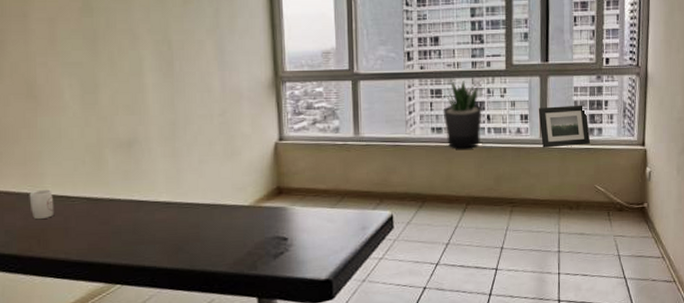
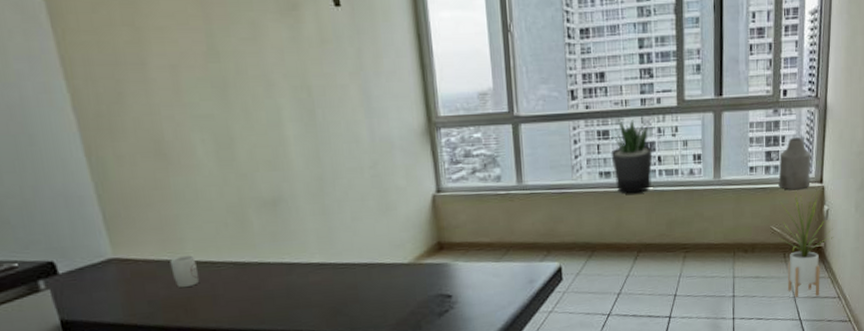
picture frame: present [538,105,591,148] -> none [712,141,767,189]
vase: none [602,103,634,152] -> present [778,137,811,190]
house plant: none [602,152,657,256] -> present [778,190,834,298]

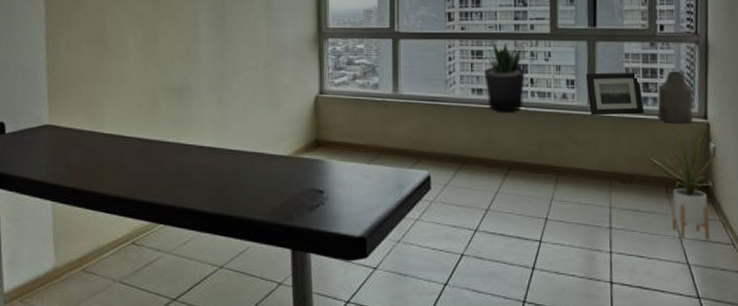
mug: present [169,255,200,288] -> none [90,128,112,157]
picture frame: none [712,141,767,189] -> present [585,72,645,116]

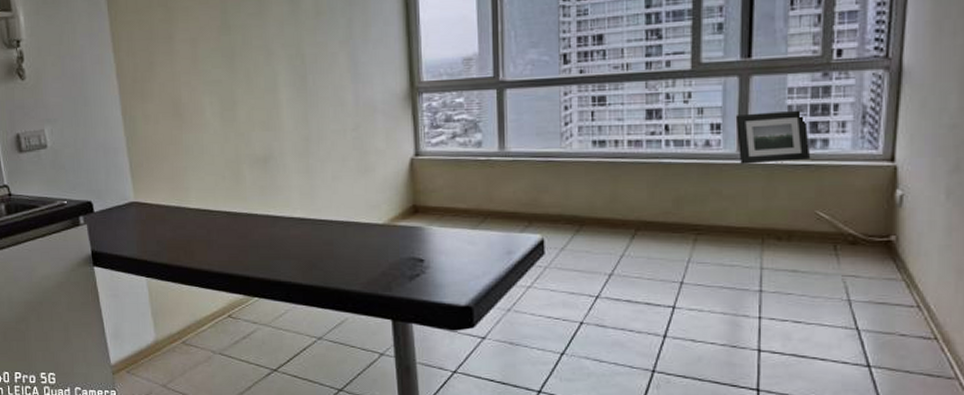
planter: present [484,39,525,112] -> none [607,81,658,166]
vase: present [657,71,694,124] -> none [828,106,878,169]
house plant: present [659,124,724,240] -> none [826,169,912,303]

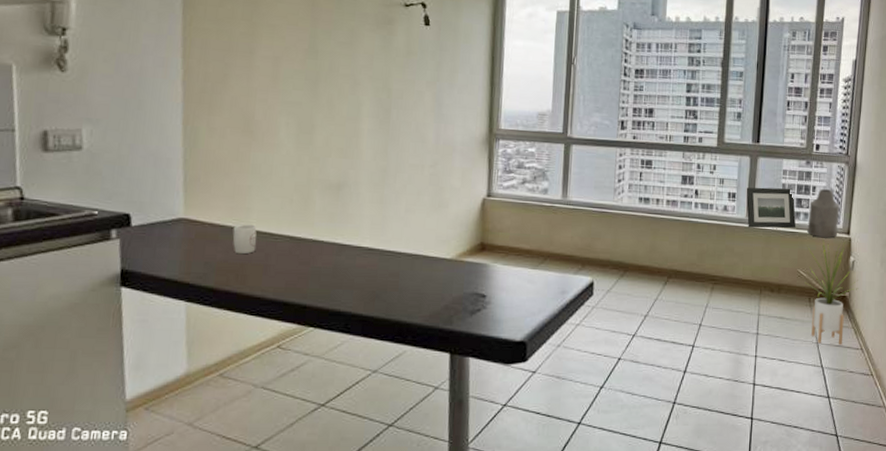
mug: none [176,203,199,232] -> present [232,224,257,255]
house plant: none [826,169,912,303] -> present [804,238,859,345]
vase: none [828,106,878,169] -> present [807,189,840,238]

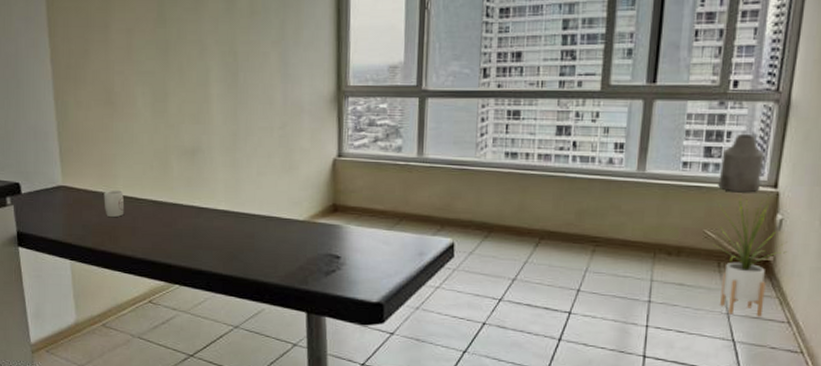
picture frame: present [746,187,796,229] -> none [637,134,704,183]

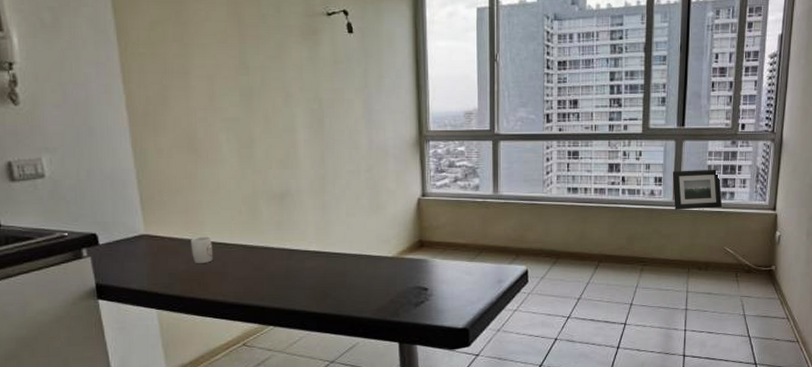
picture frame: none [637,134,704,183] -> present [672,169,723,210]
house plant: present [712,193,788,317] -> none [731,216,785,316]
vase: present [718,134,765,193] -> none [733,168,766,216]

